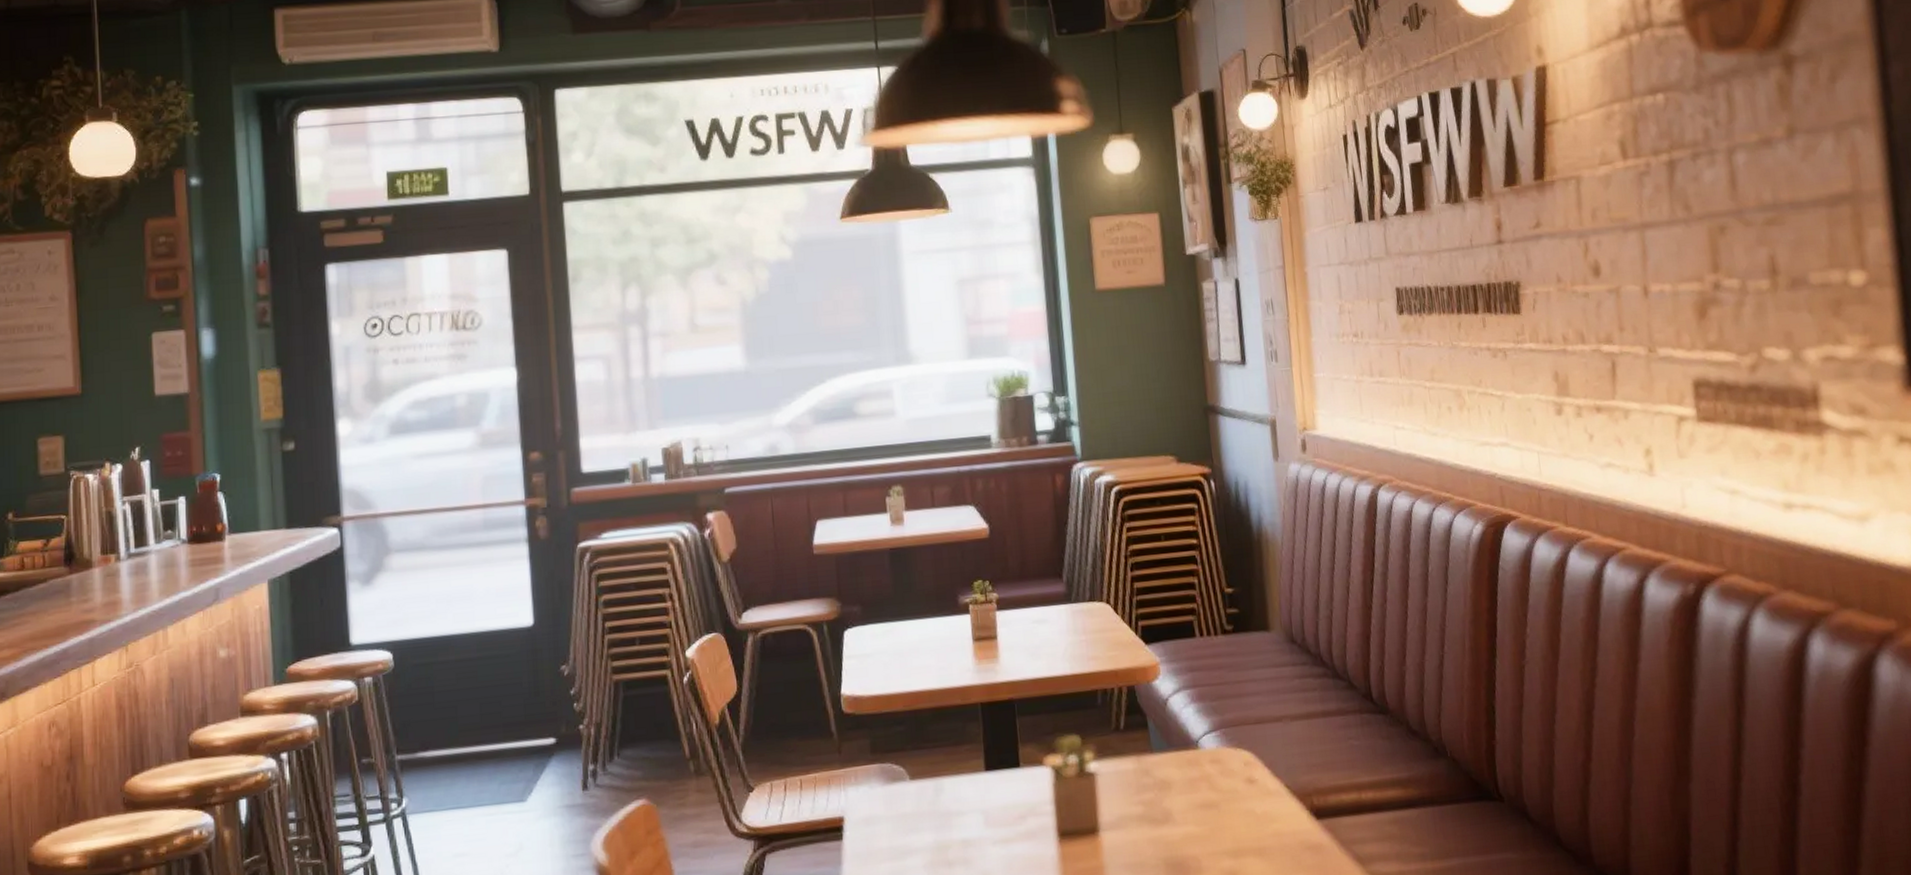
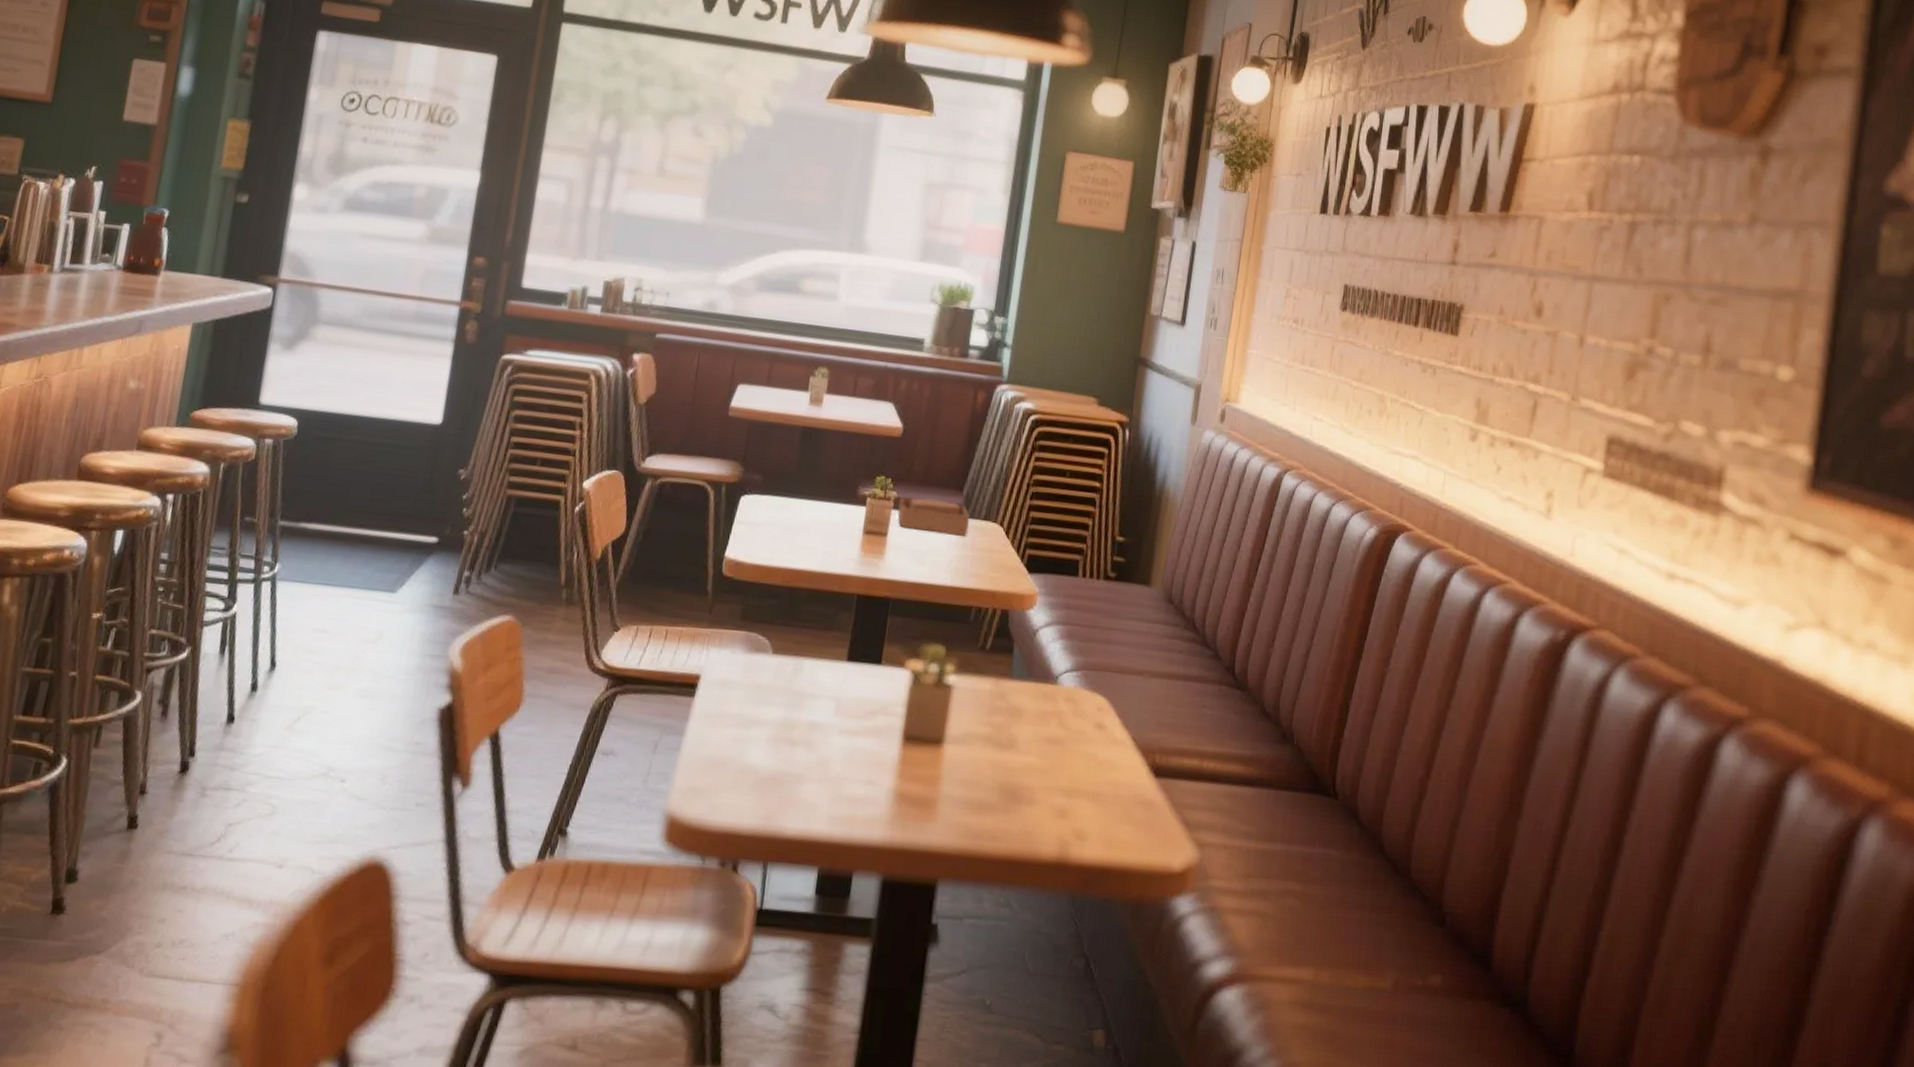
napkin holder: none [1001,590,1076,628] -> present [897,497,970,536]

